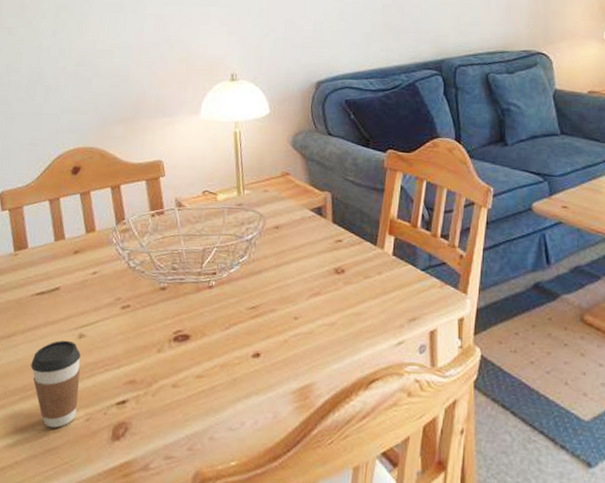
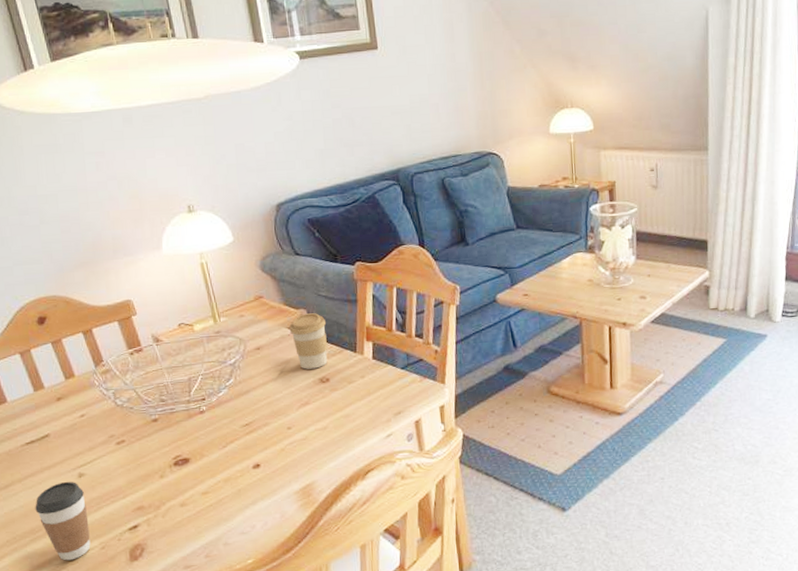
coffee cup: none [311,197,349,257] -> present [289,313,328,369]

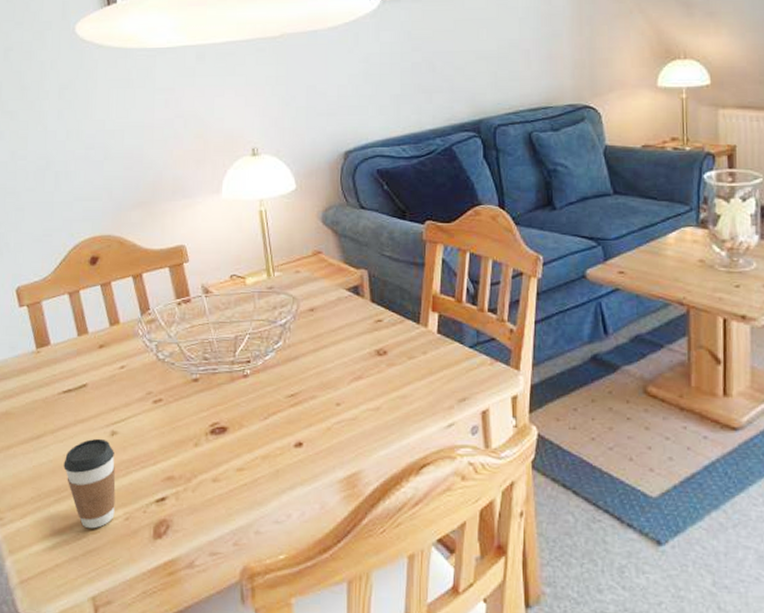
coffee cup: present [289,313,328,369] -> none [347,275,387,338]

